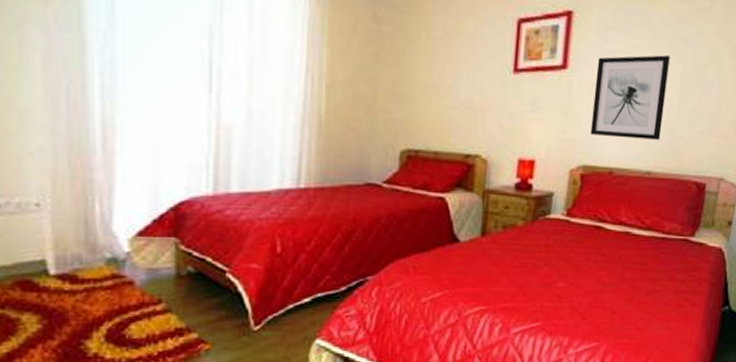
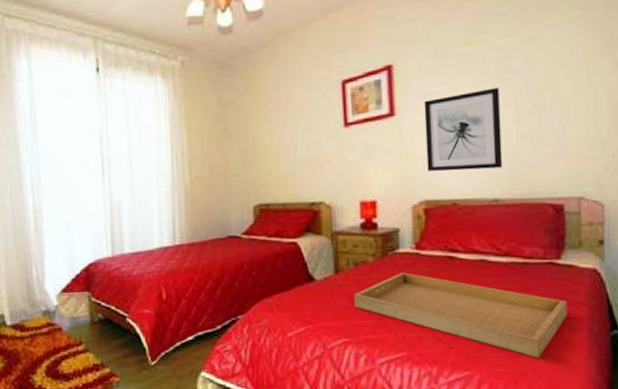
tray: none [497,240,692,331] -> present [354,272,567,359]

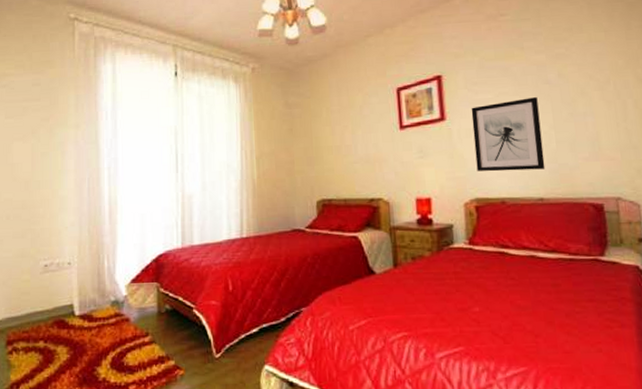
tray: present [354,272,567,359] -> none [412,267,615,354]

